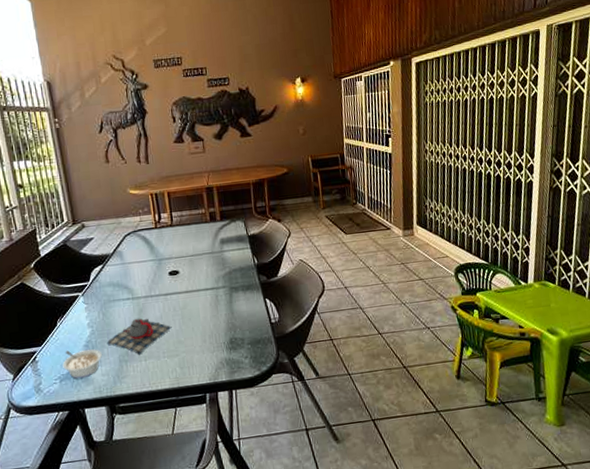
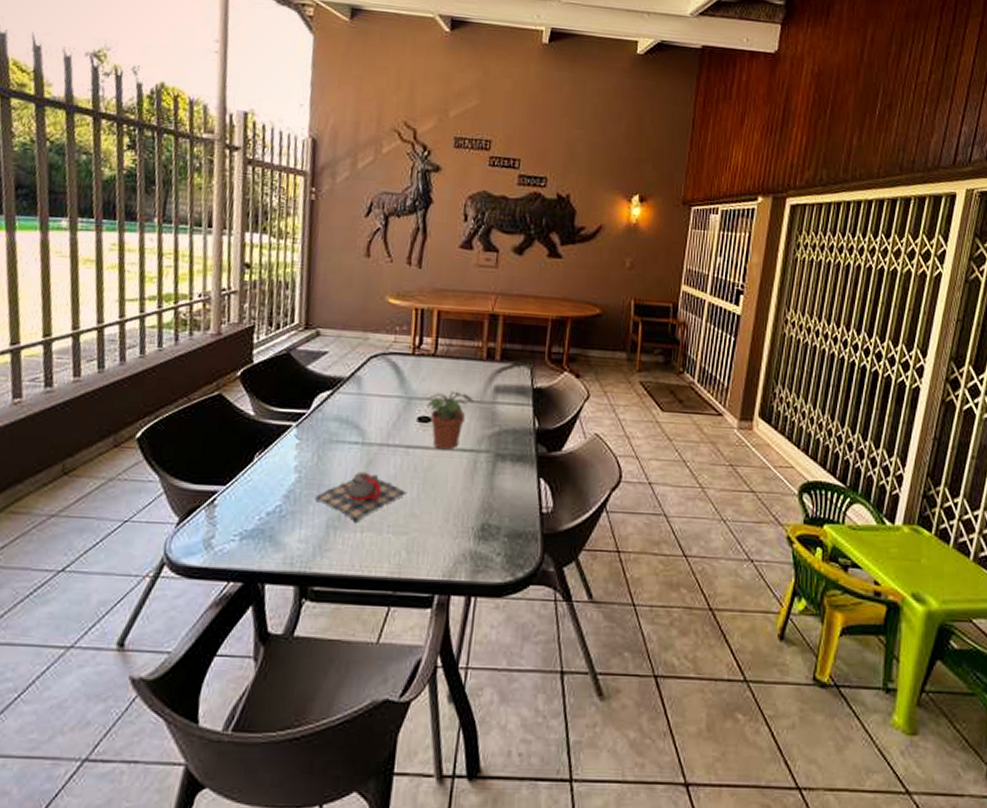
legume: present [62,348,102,379] -> none [248,498,305,541]
potted plant: none [172,248,207,292] -> present [426,391,474,450]

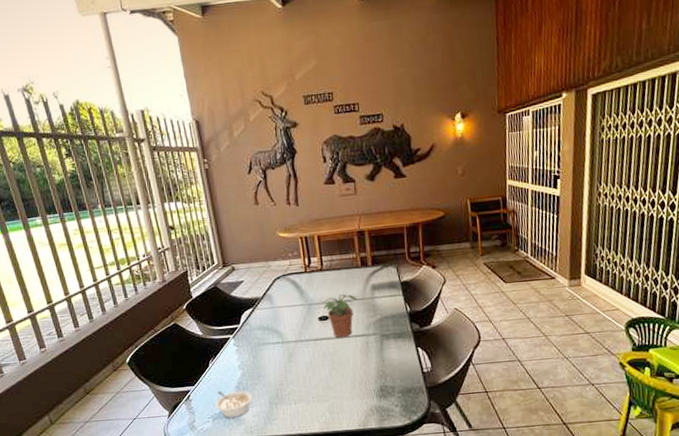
legume: none [248,498,305,541] -> present [215,390,253,419]
teapot: present [314,471,407,523] -> none [257,362,322,398]

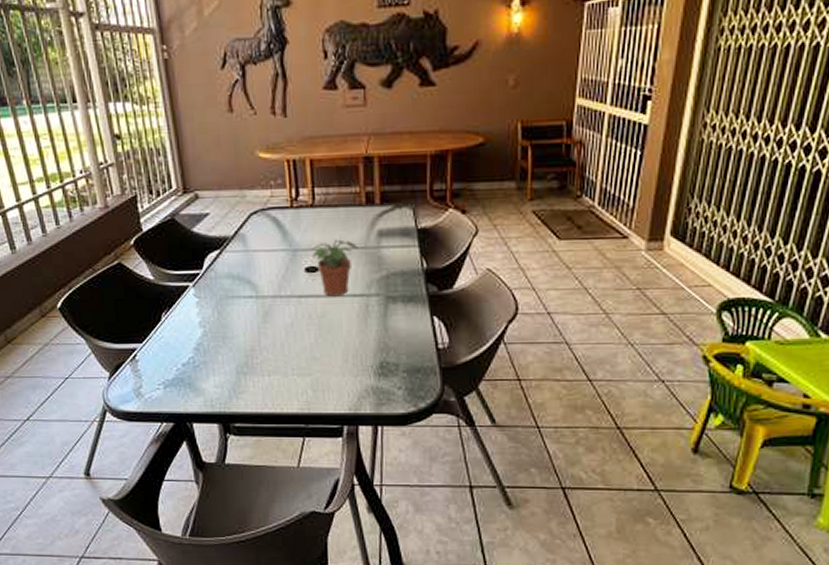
legume: present [215,390,253,419] -> none [167,352,215,388]

